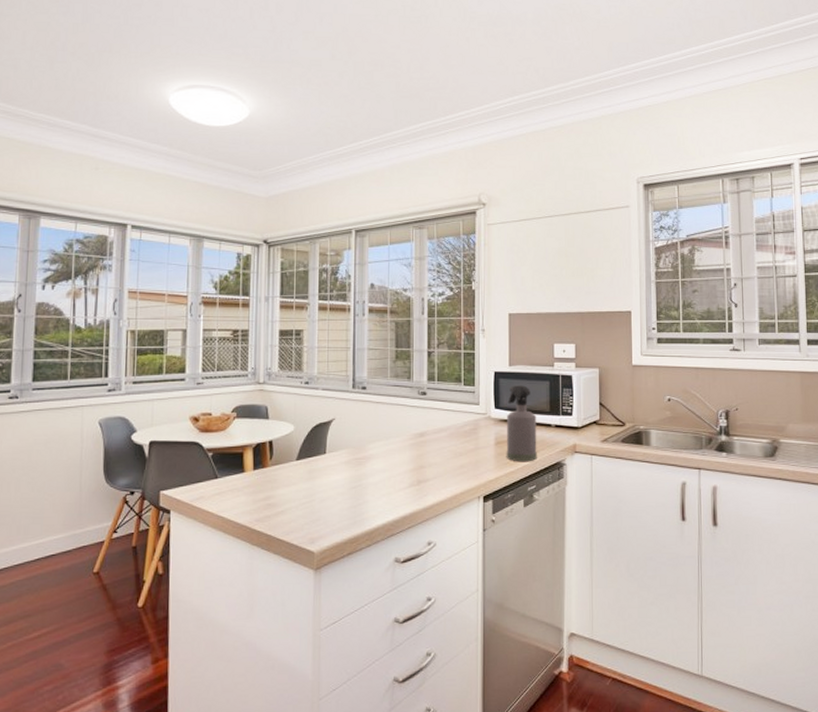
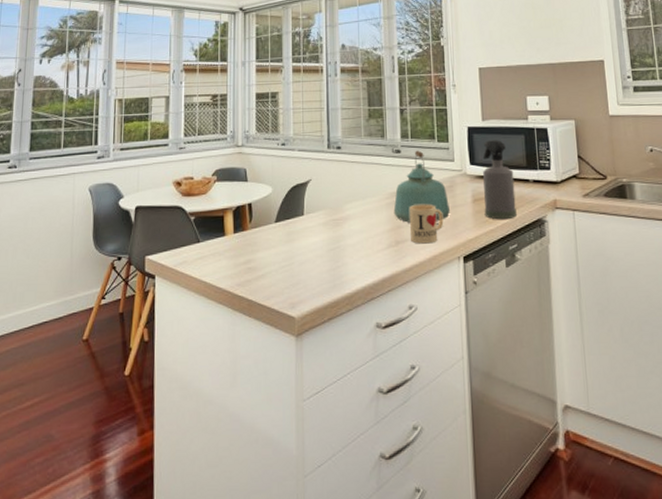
kettle: none [416,393,473,463] -> present [393,150,451,223]
mug: none [433,445,466,484] -> present [410,204,444,244]

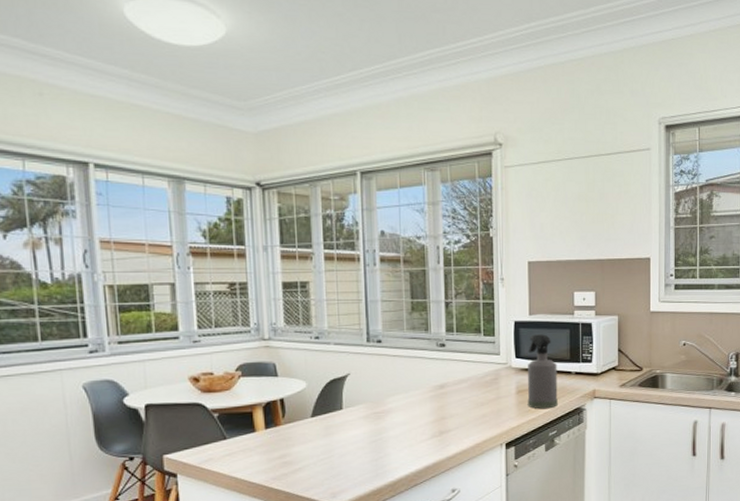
kettle: present [393,150,451,223] -> none [437,344,495,414]
mug: present [410,204,444,244] -> none [454,396,488,433]

